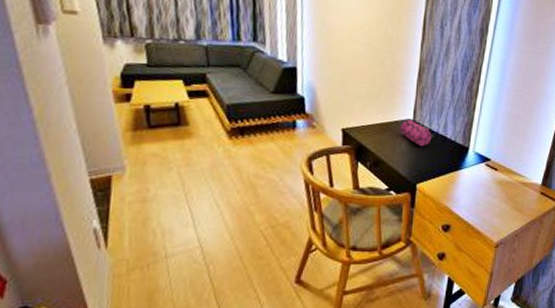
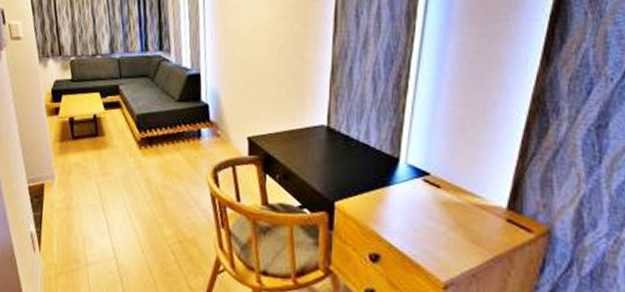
pencil case: present [400,119,435,147] -> none [312,125,354,158]

